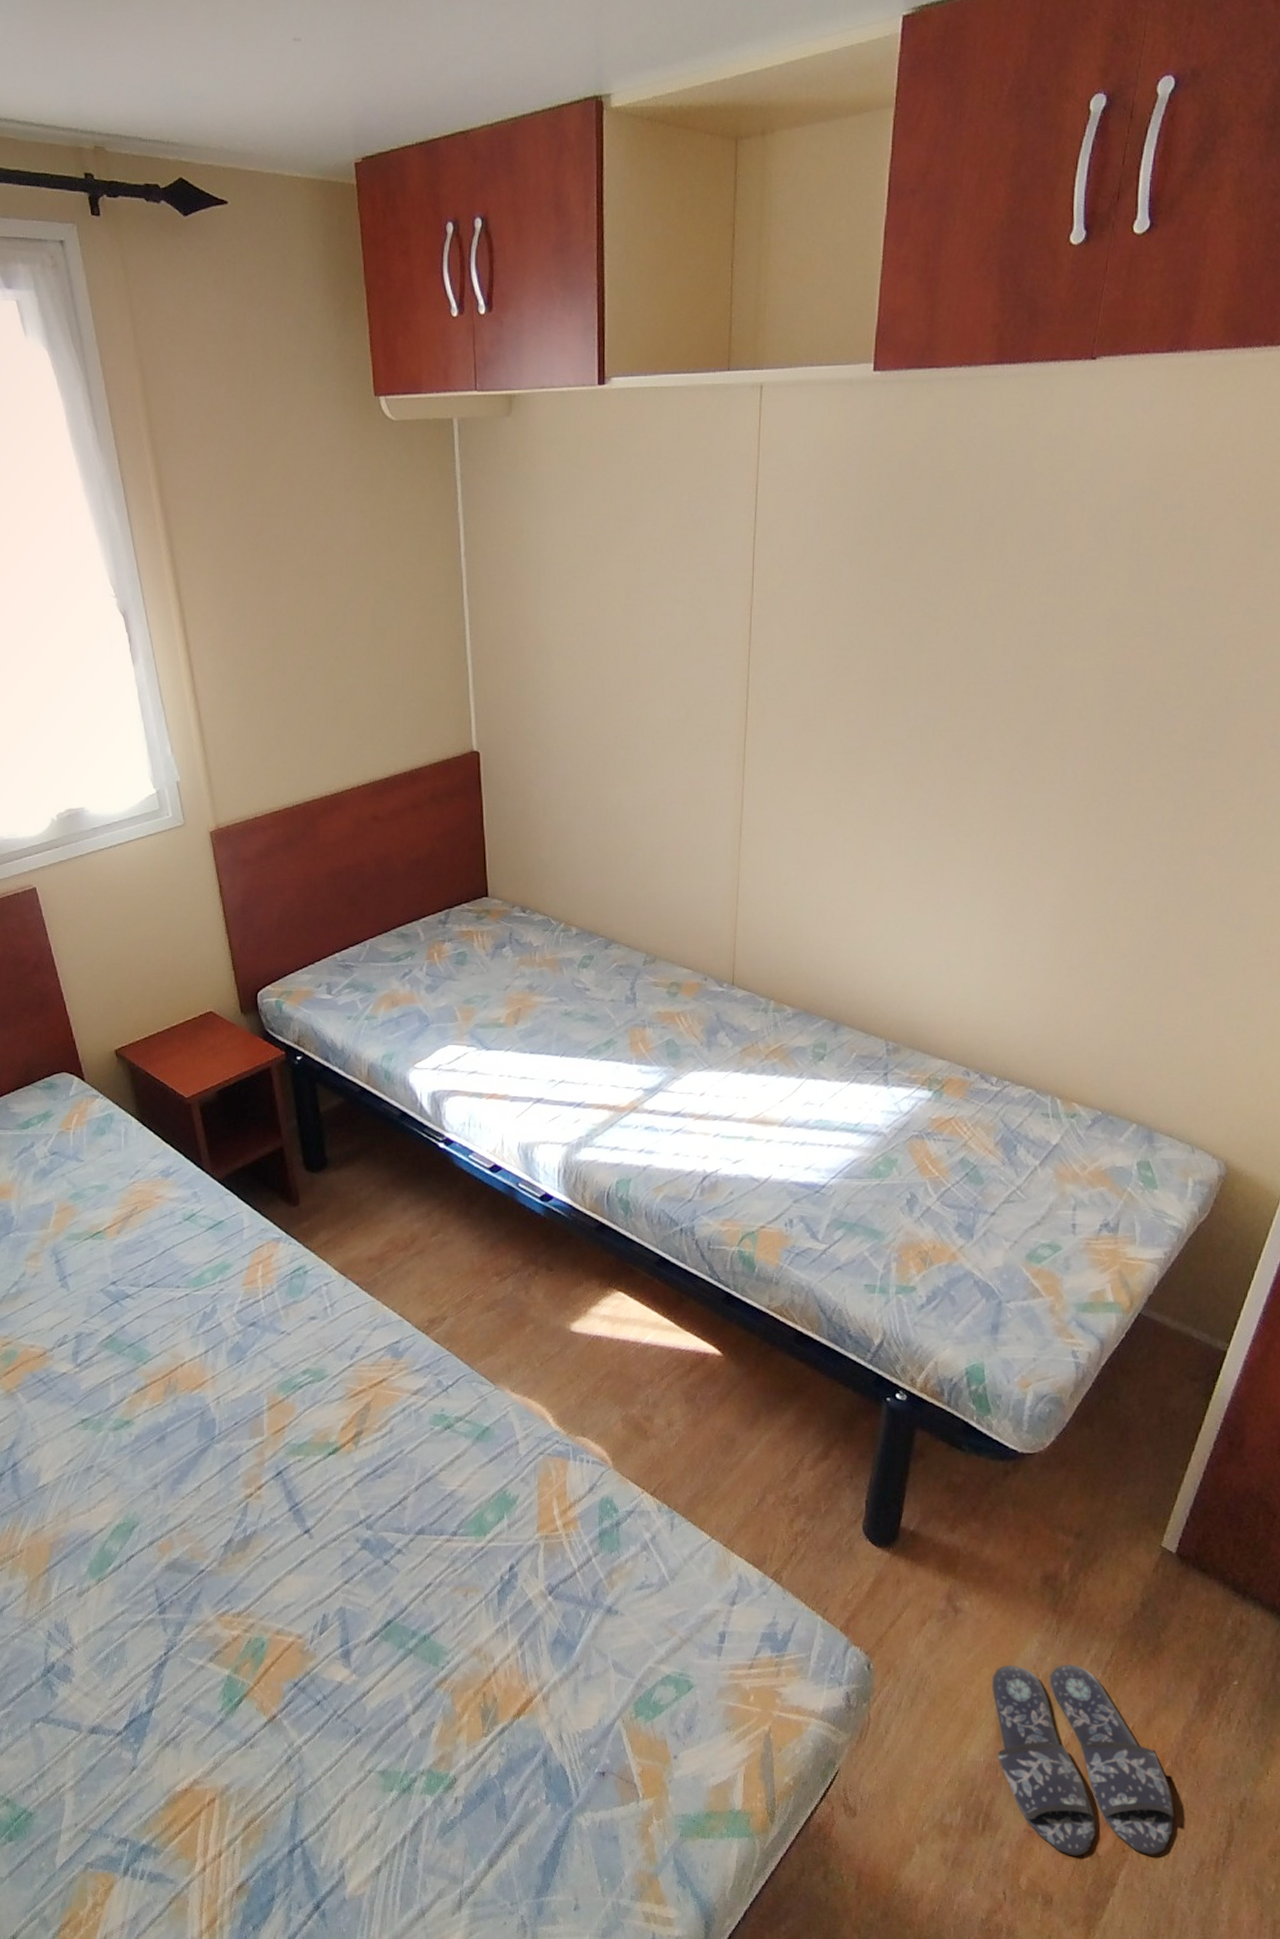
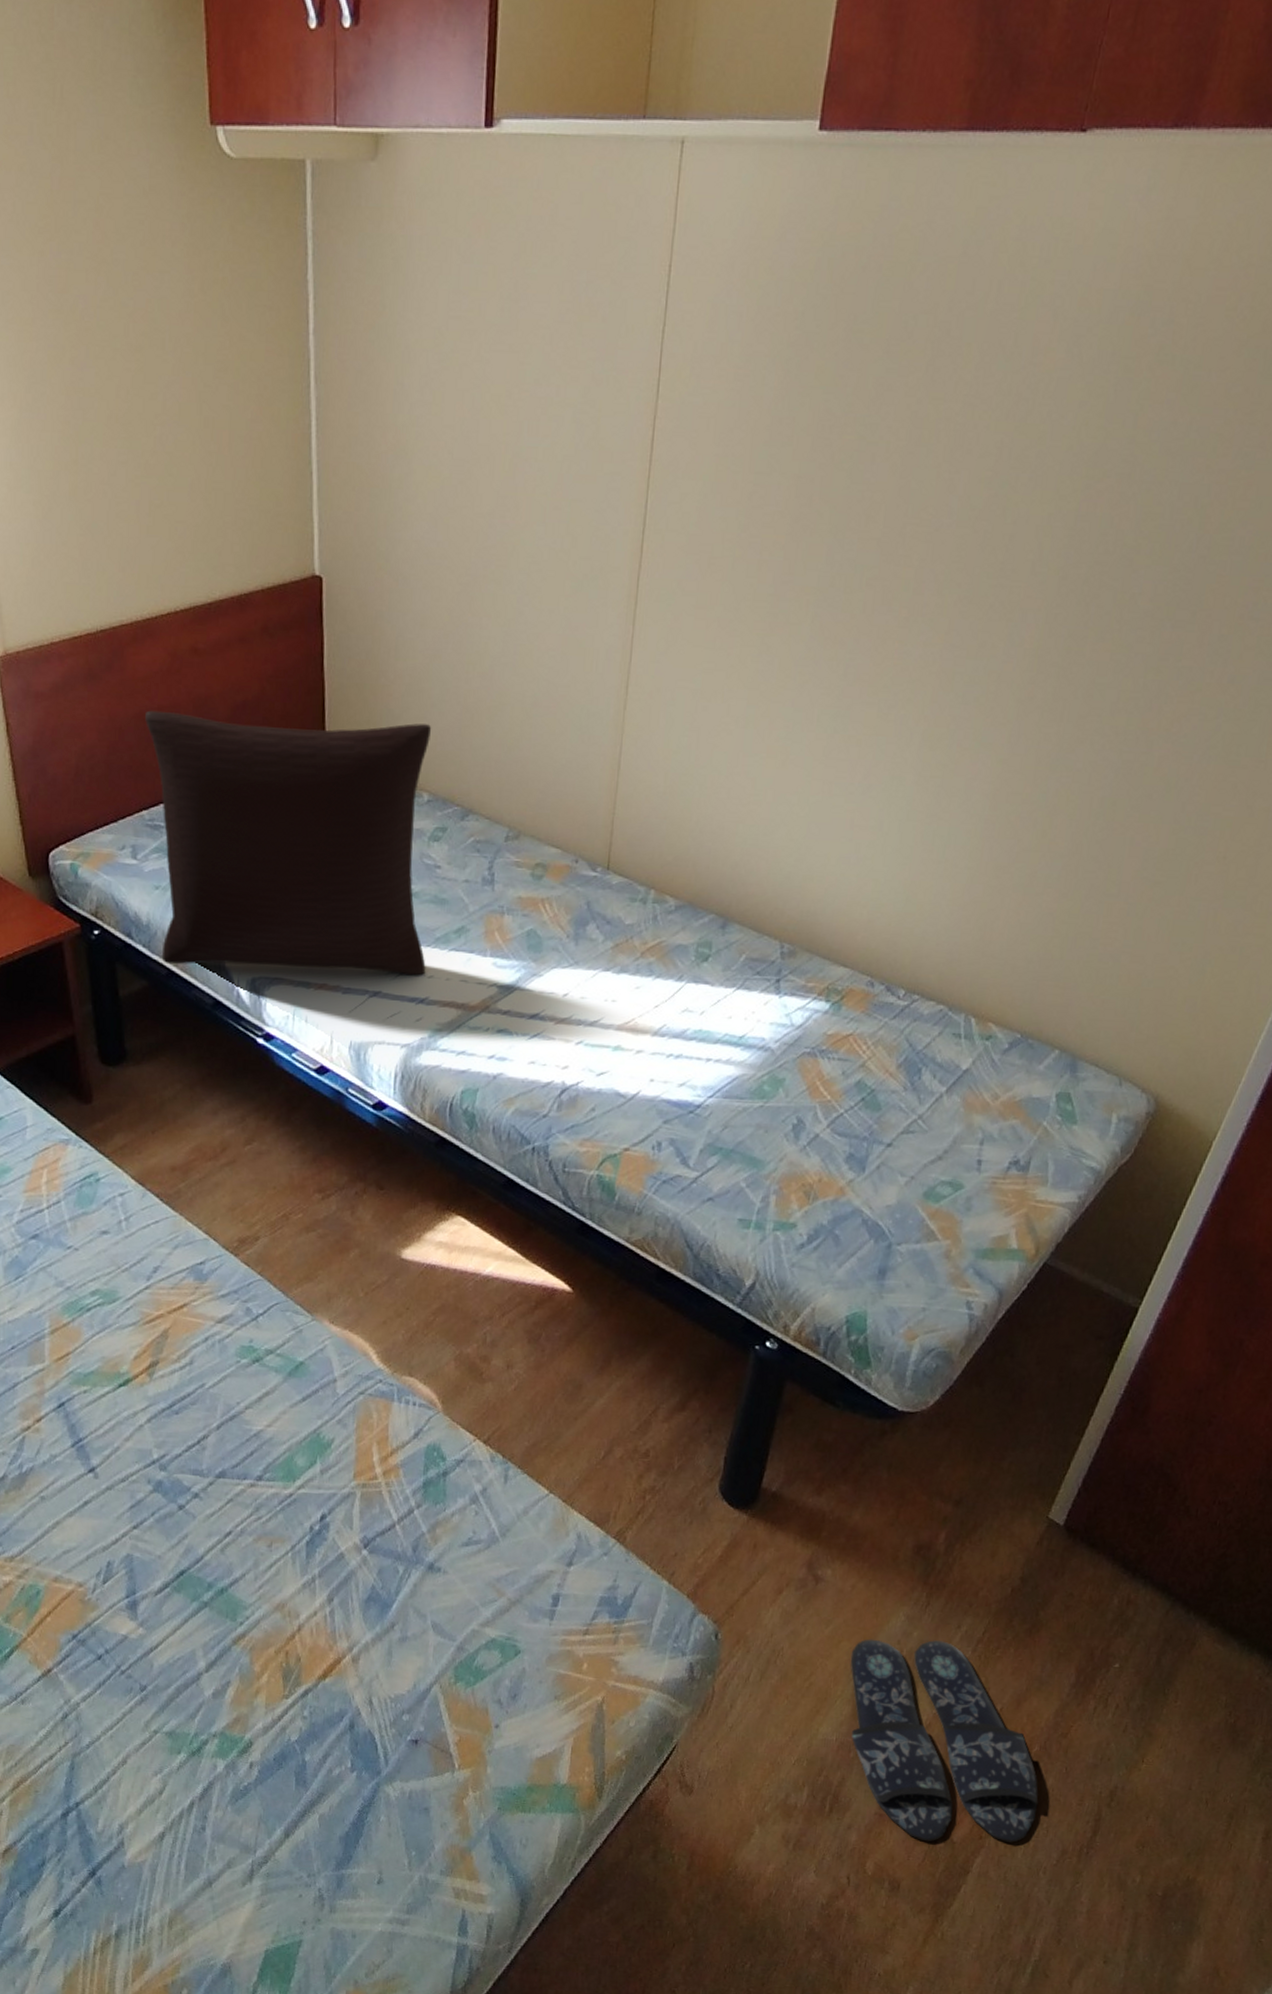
pillow: none [335,869,581,1084] -> present [145,710,432,976]

